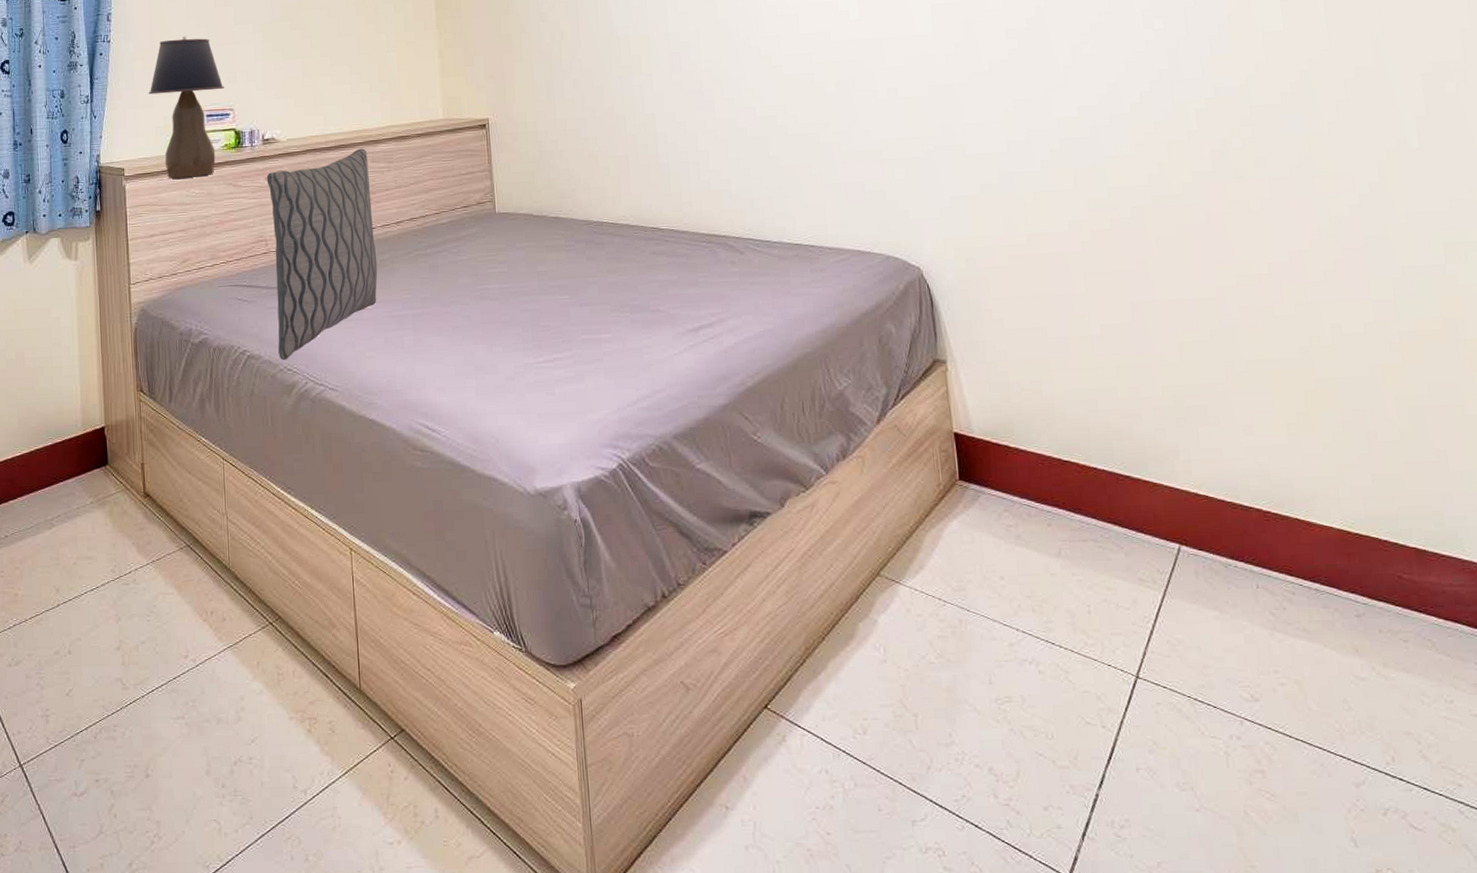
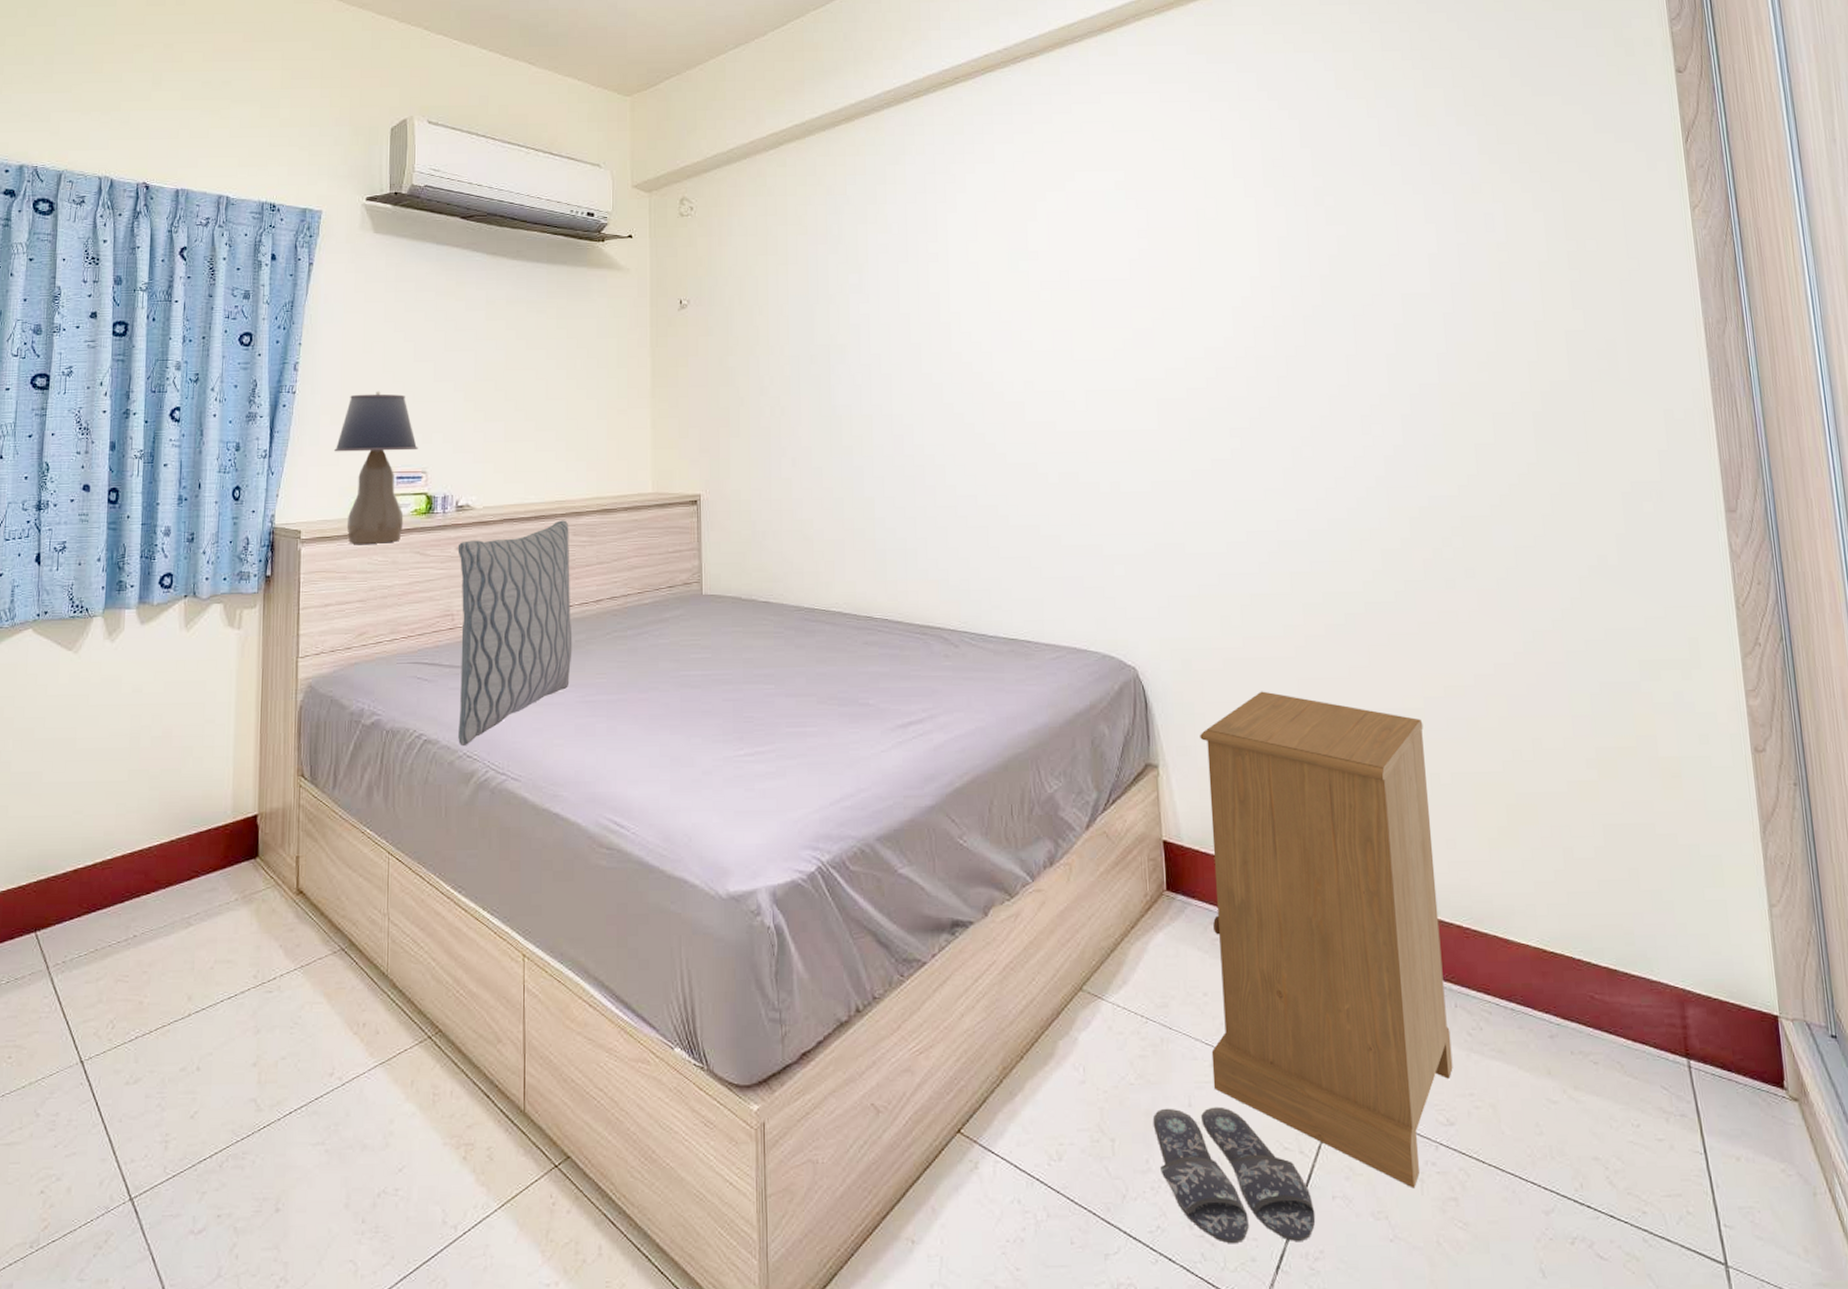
slippers: none [955,684,1120,812] -> present [1154,1106,1315,1244]
nightstand: none [987,286,1256,761] -> present [1200,691,1453,1189]

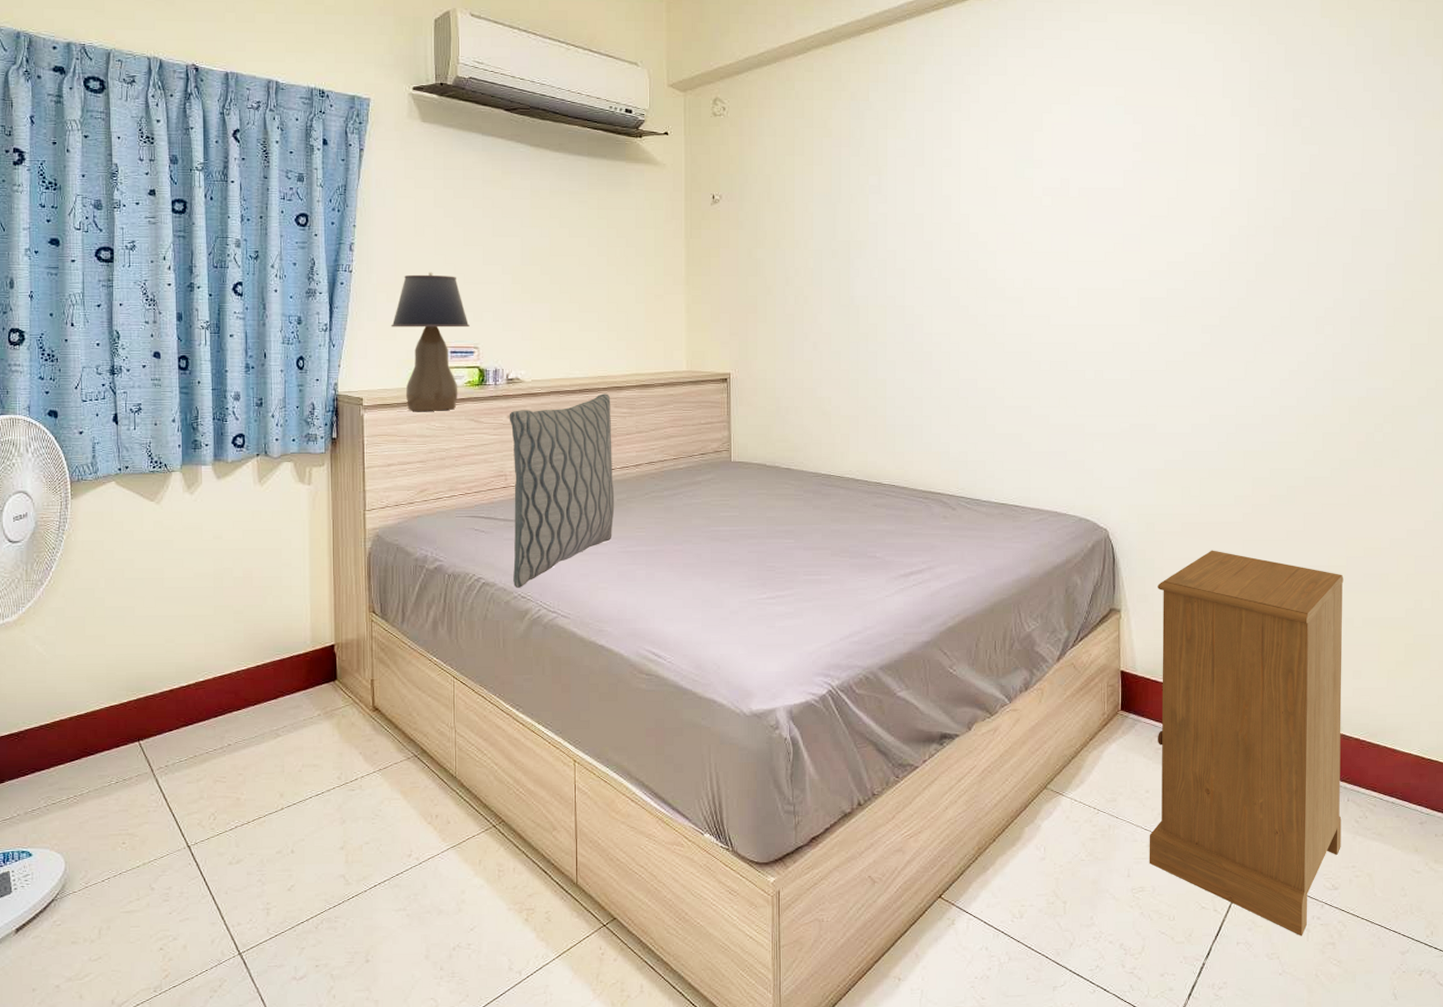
slippers: present [1154,1106,1315,1244] -> none [1099,877,1222,978]

